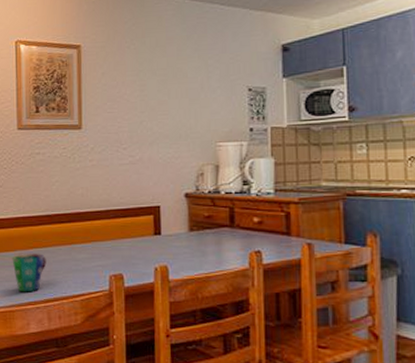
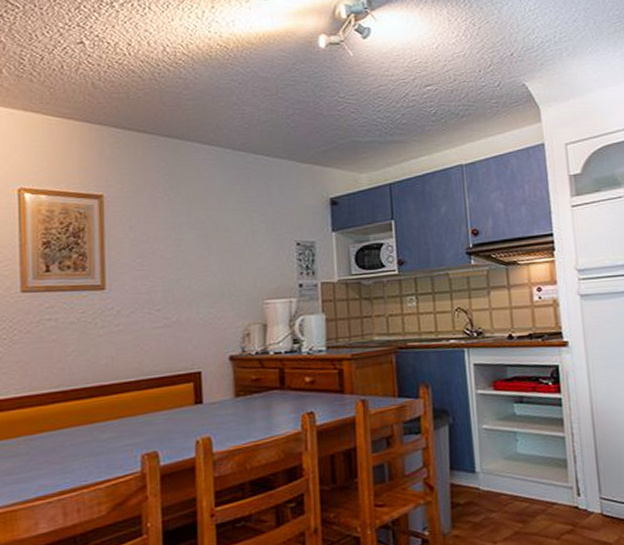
cup: present [12,254,47,292] -> none [14,437,61,487]

